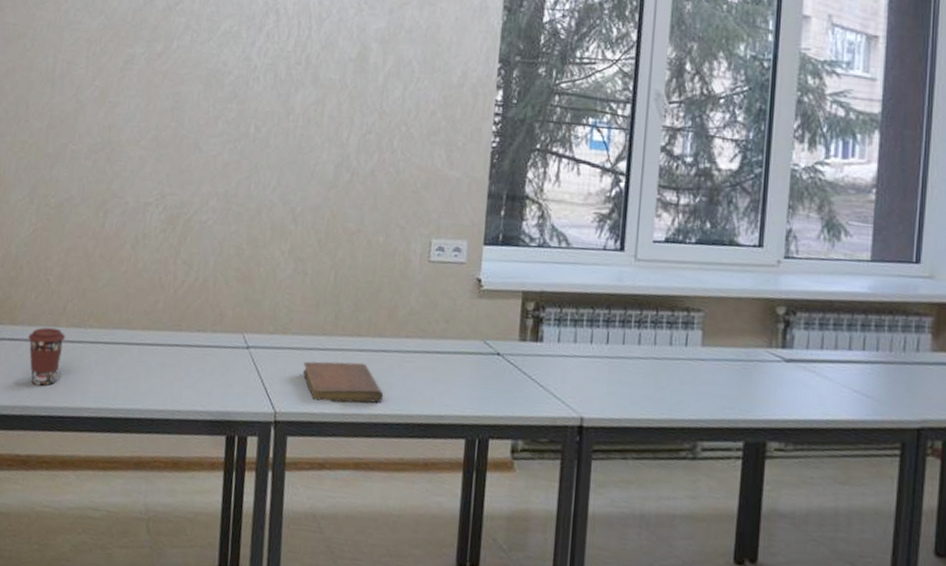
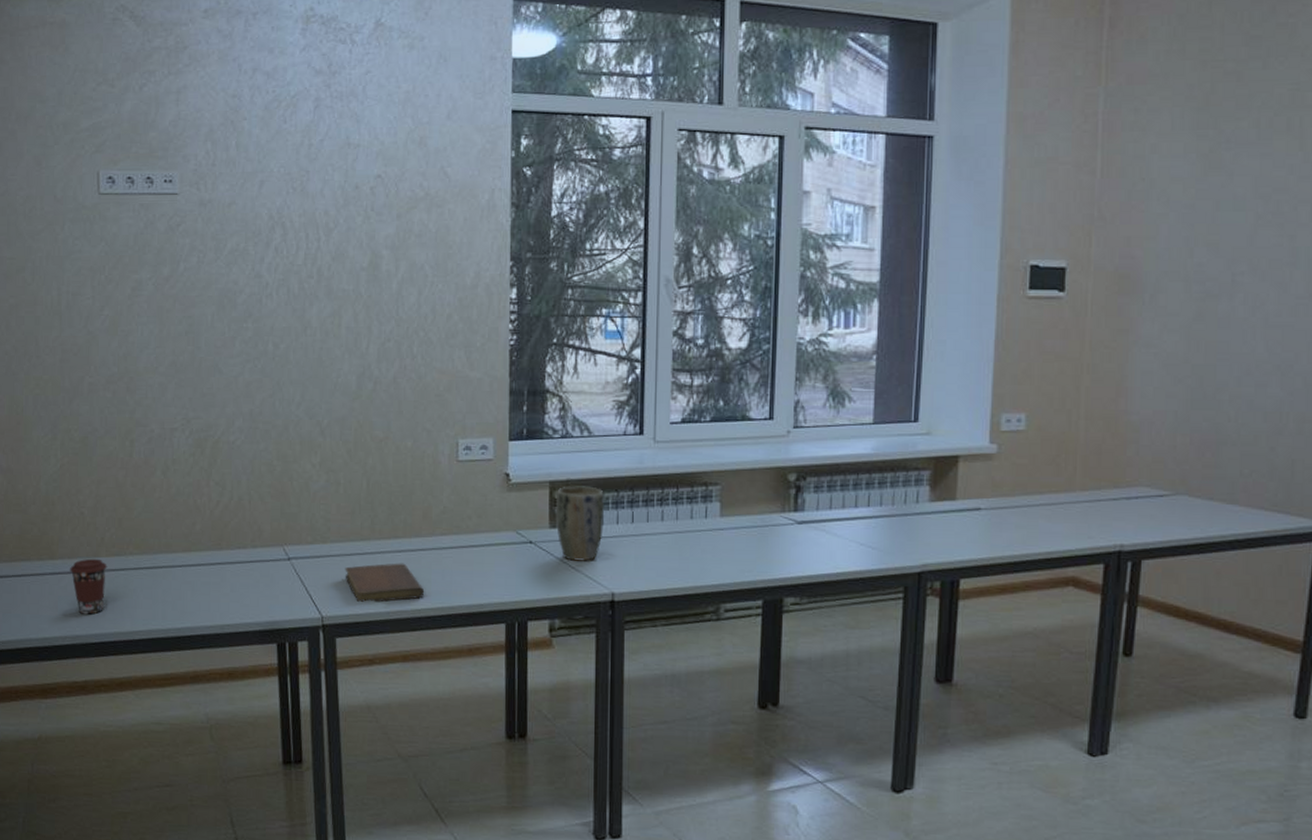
plant pot: none [526,298,580,380] -> present [556,486,605,561]

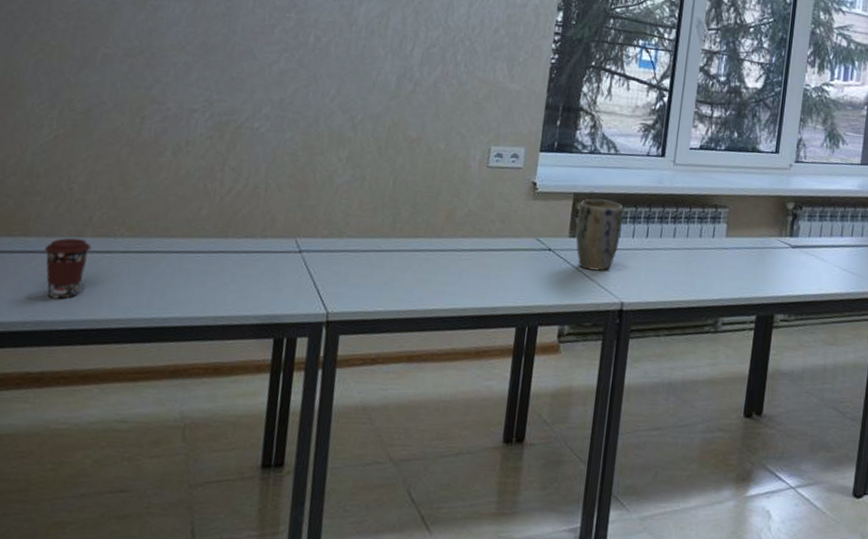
notebook: present [345,563,425,603] -> none [357,262,439,301]

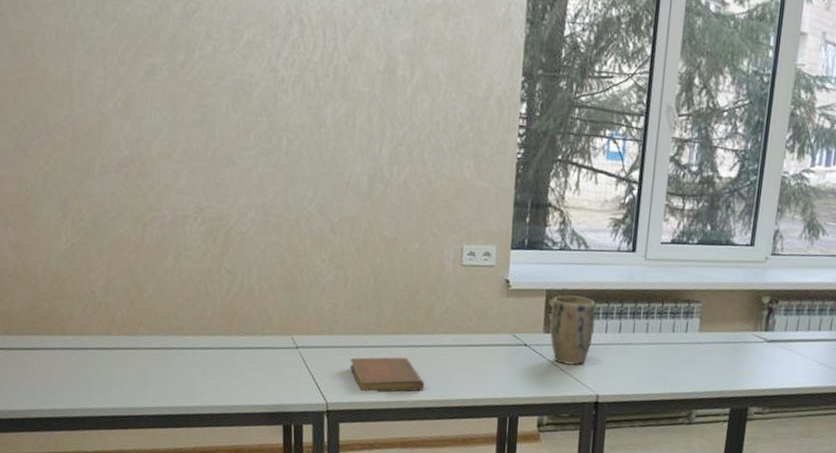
coffee cup: present [45,238,92,299] -> none [81,336,119,390]
notebook: none [357,262,439,301] -> present [350,357,425,393]

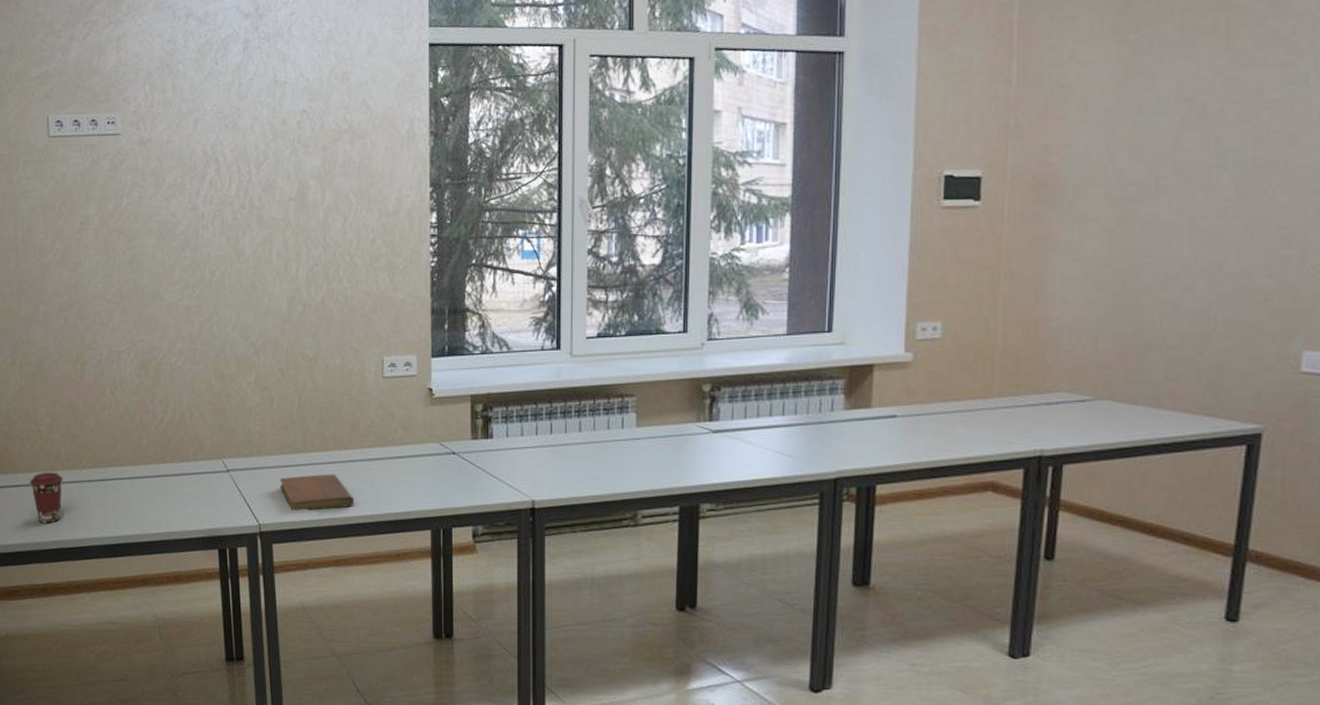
coffee cup: none [81,336,119,390] -> present [30,472,64,523]
plant pot: present [550,295,596,365] -> none [478,399,525,471]

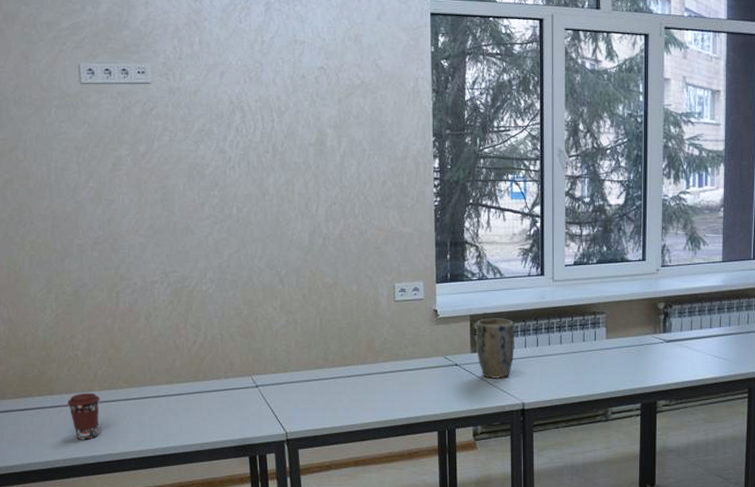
notebook: present [280,473,355,511] -> none [304,386,371,419]
plant pot: none [478,399,525,471] -> present [476,318,515,379]

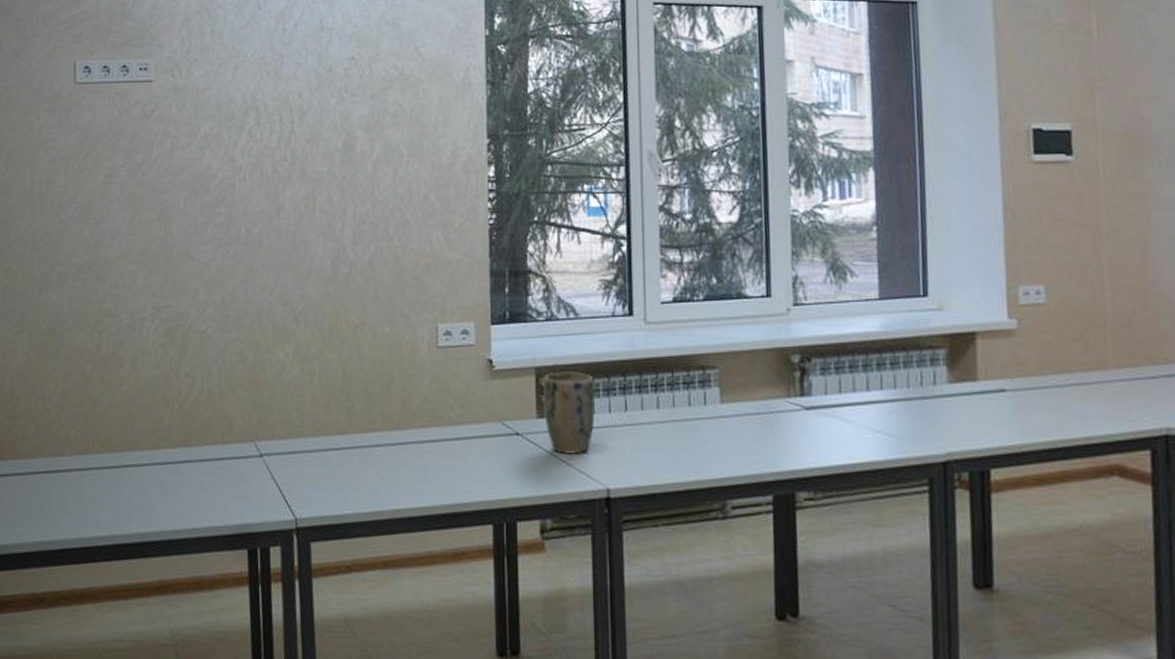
coffee cup: present [67,392,101,440] -> none [32,457,72,519]

